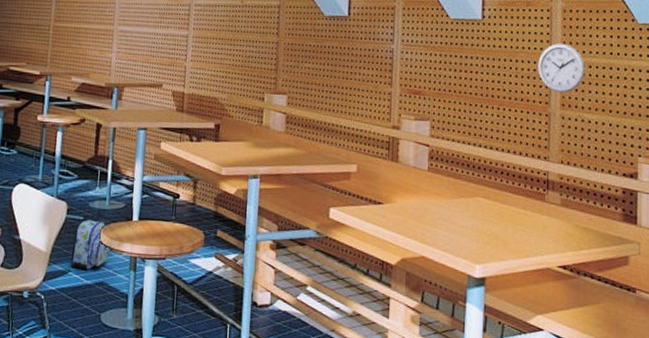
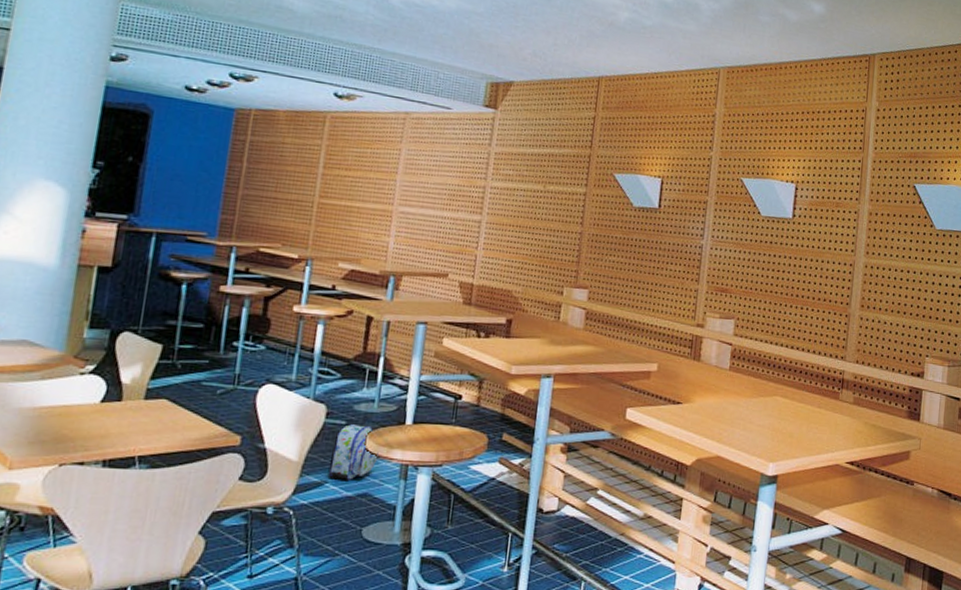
wall clock: present [538,43,585,93] -> none [841,245,886,294]

